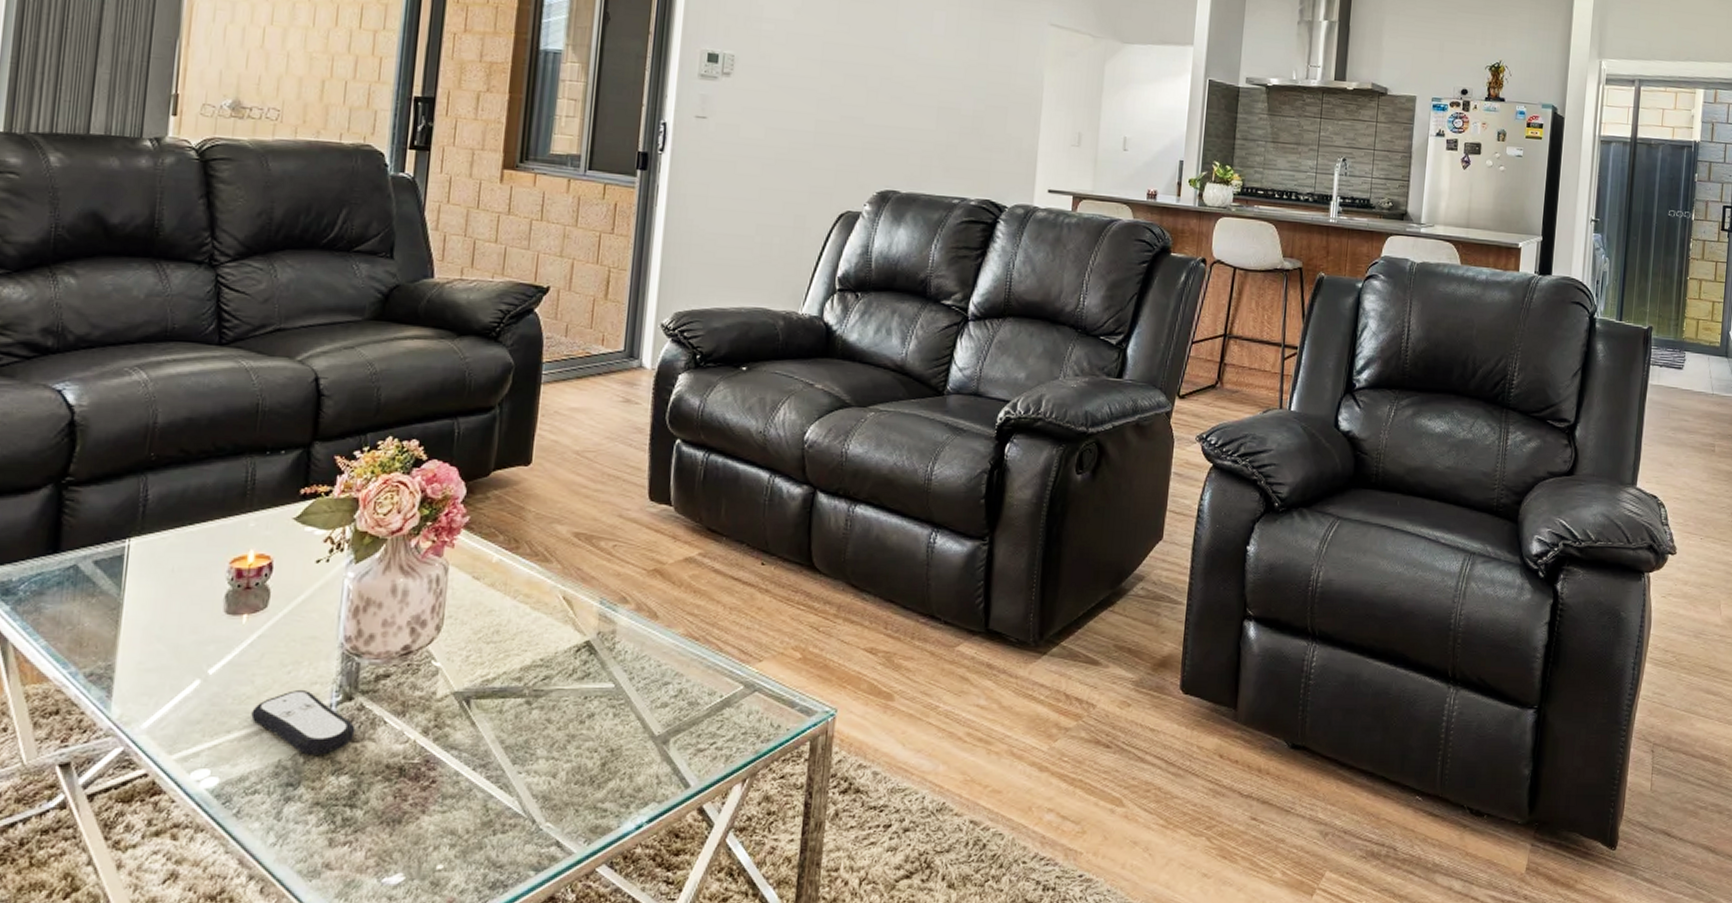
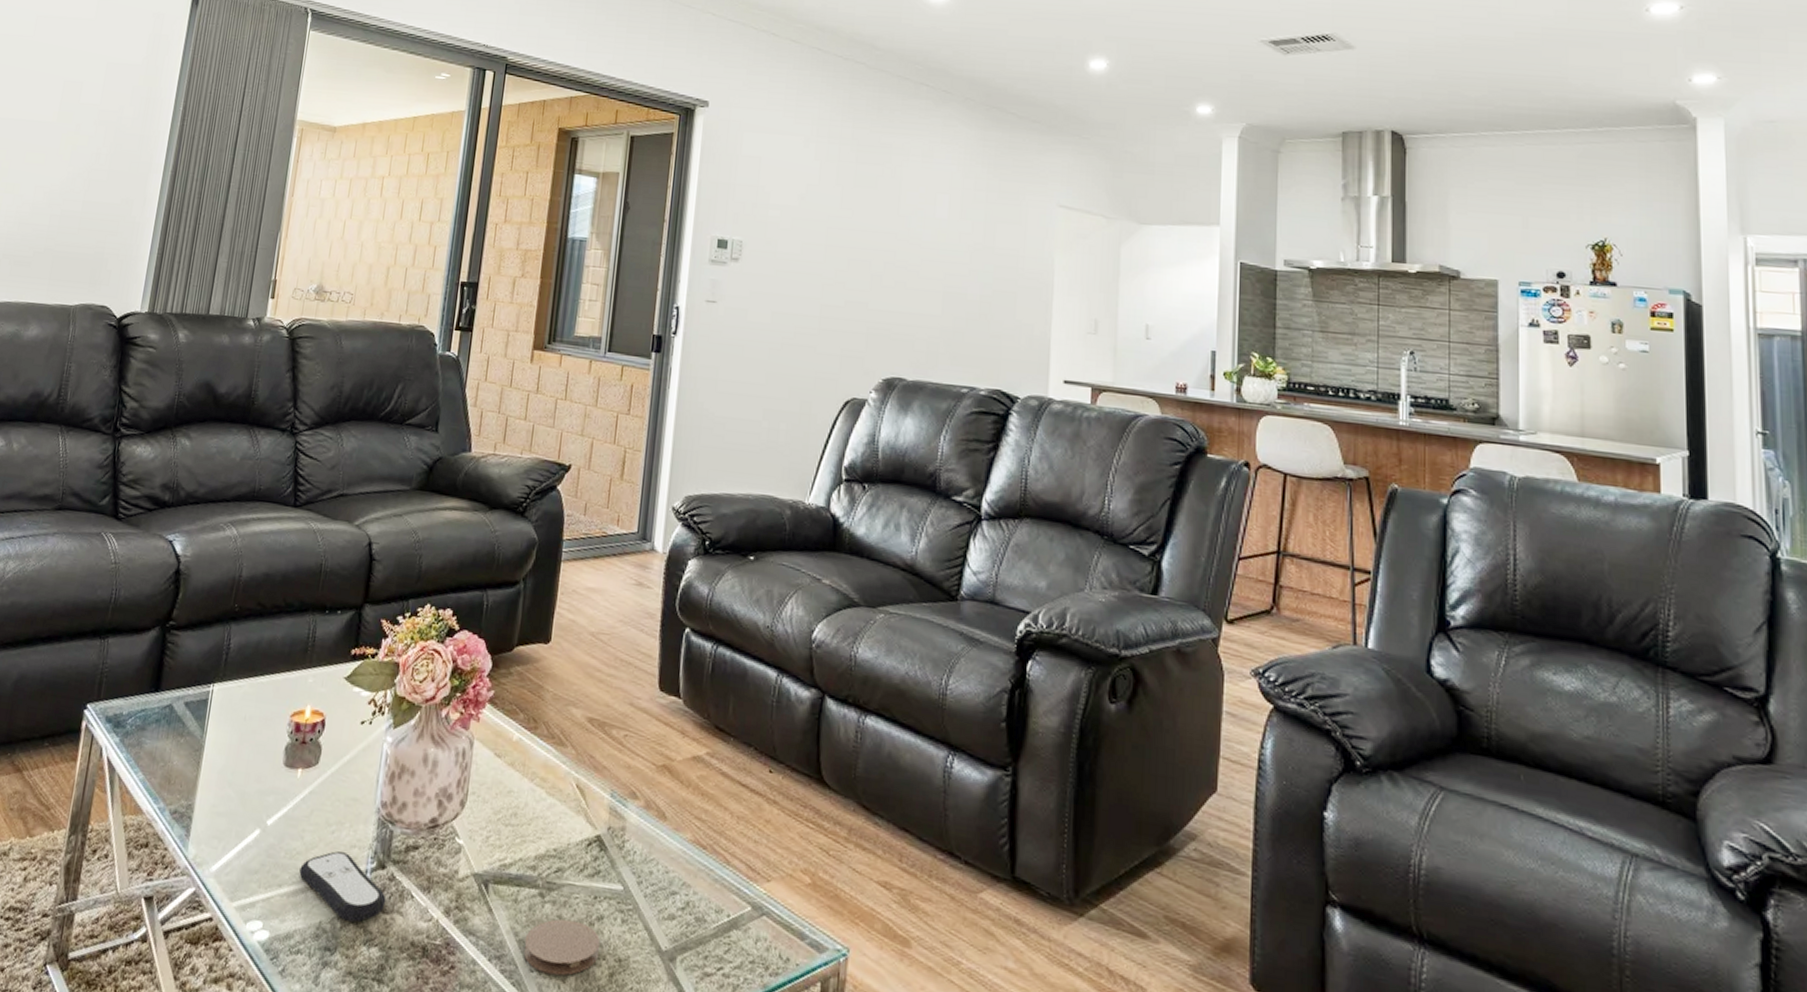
coaster: none [510,721,592,773] -> present [523,918,601,976]

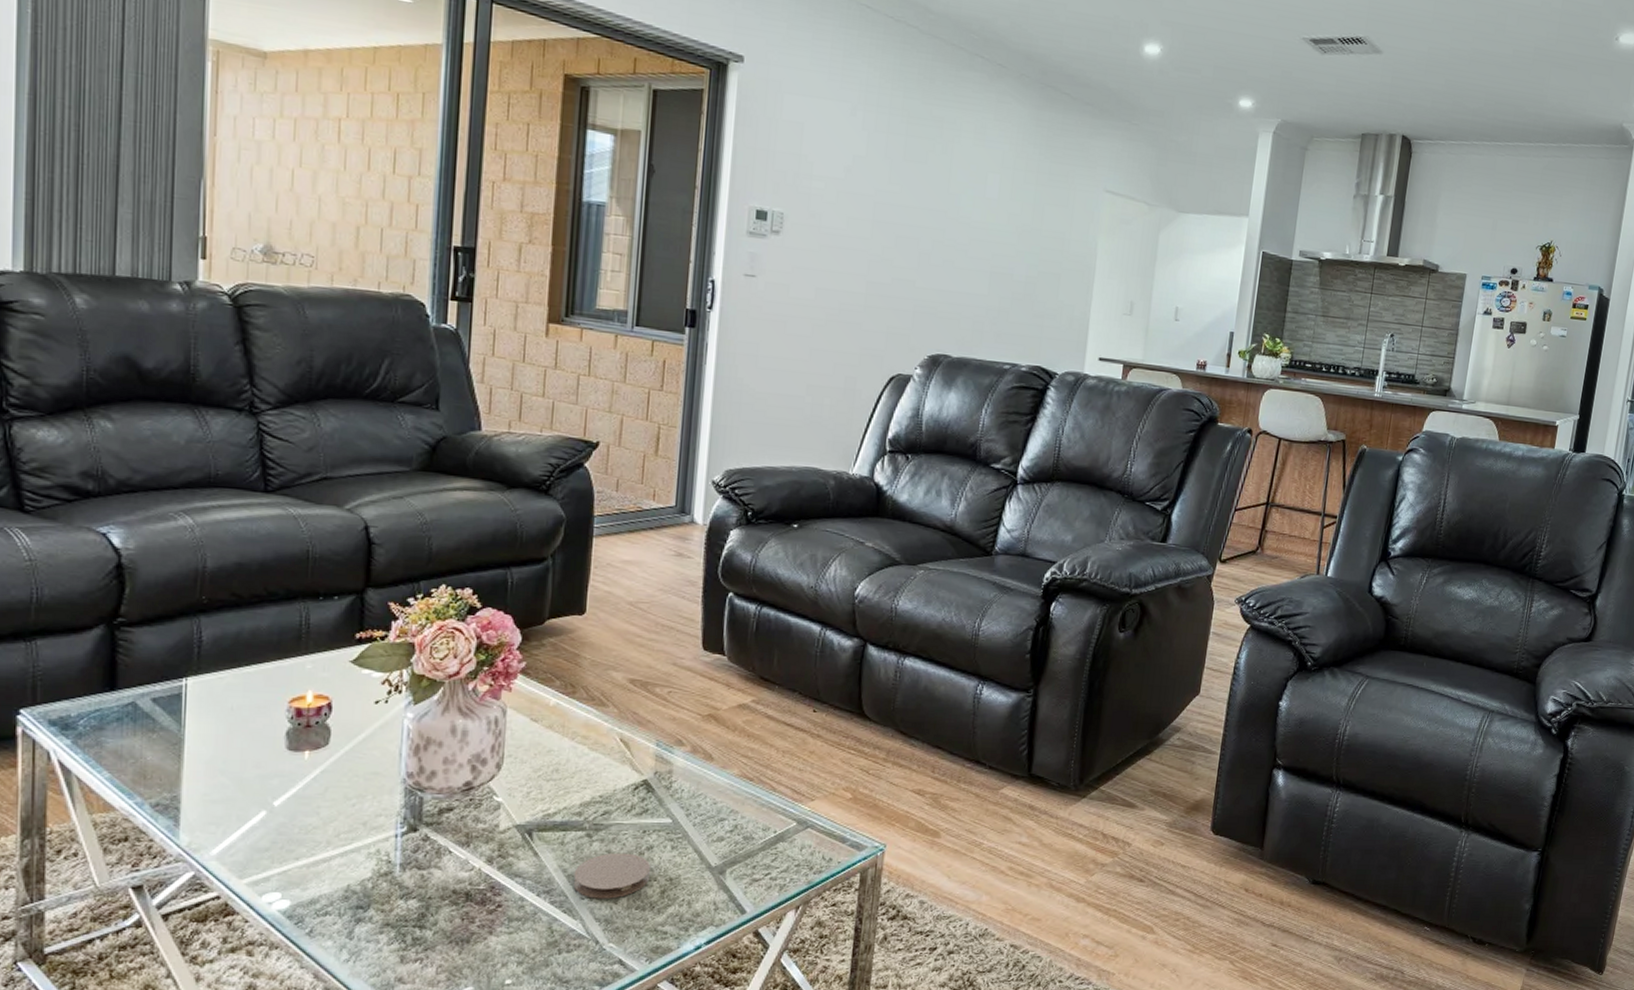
remote control: present [299,851,387,923] -> none [318,822,421,881]

